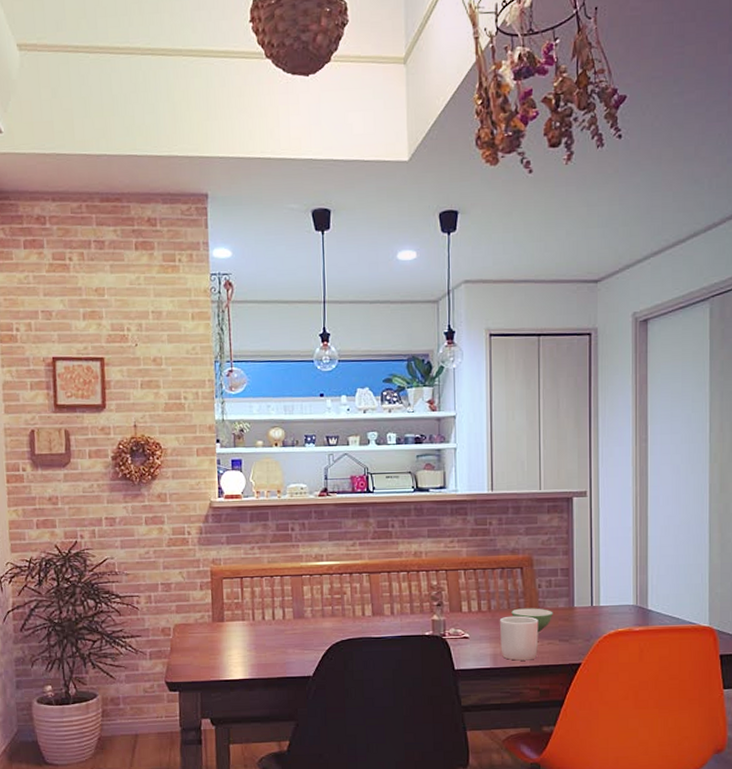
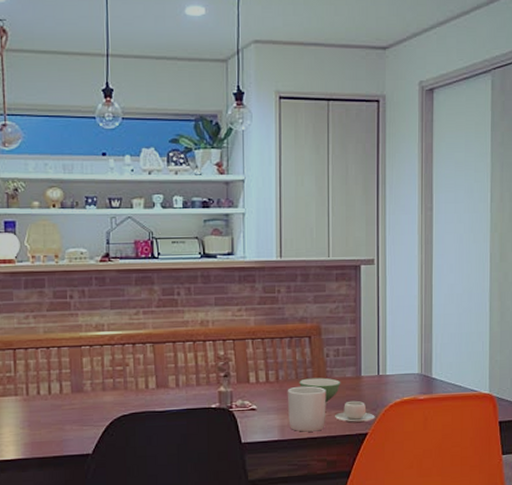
teacup: none [546,631,589,653] -> present [334,400,375,423]

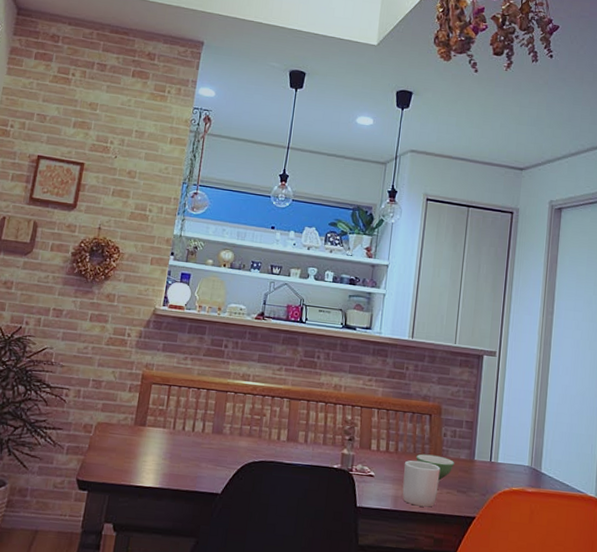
teacup: present [334,400,375,423] -> none [445,482,484,506]

